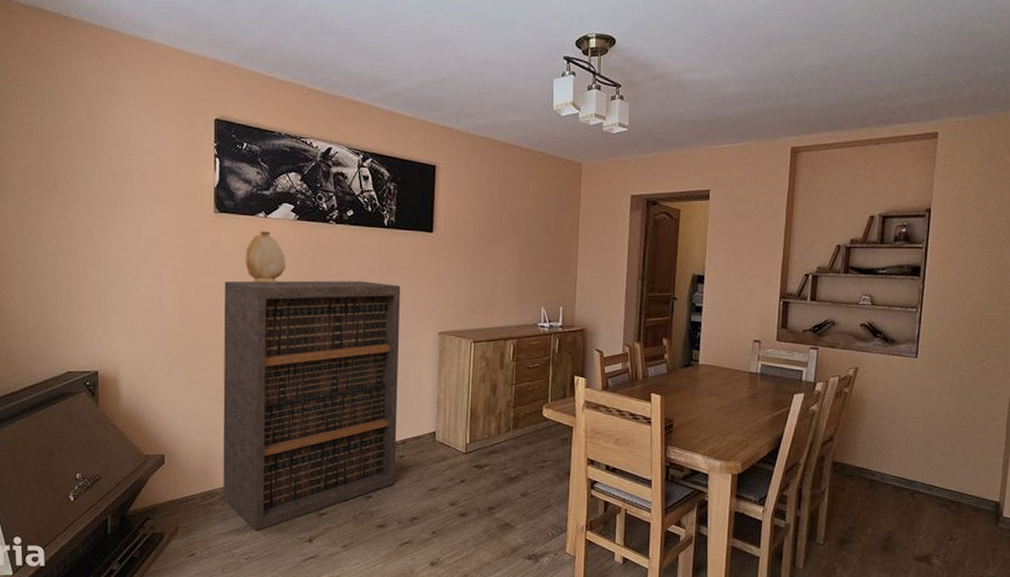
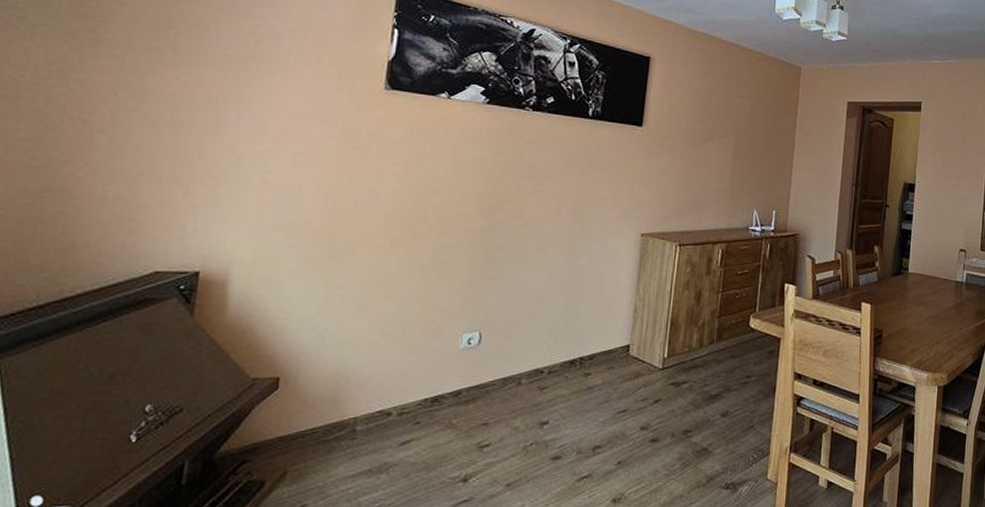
bookshelf: present [223,280,401,531] -> none [355,168,602,471]
vase: present [245,231,286,284] -> none [417,113,469,173]

